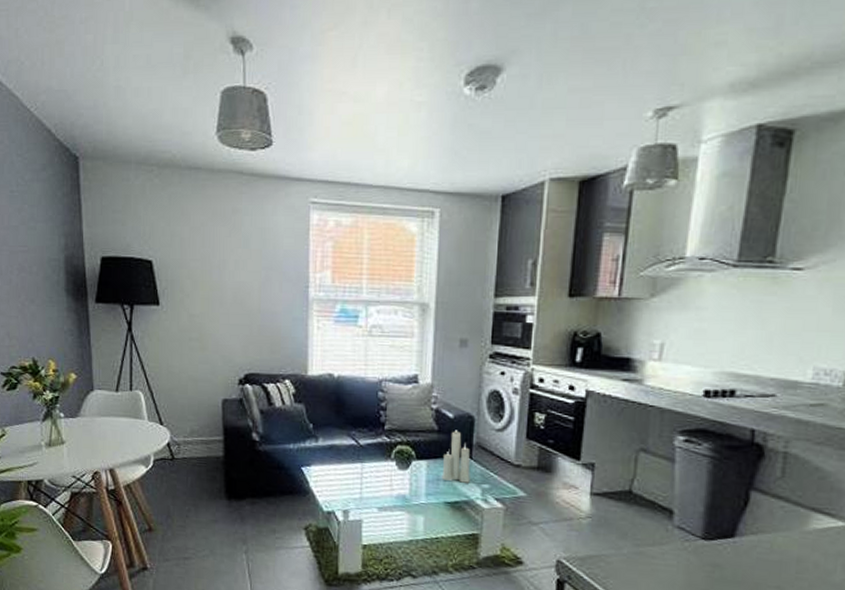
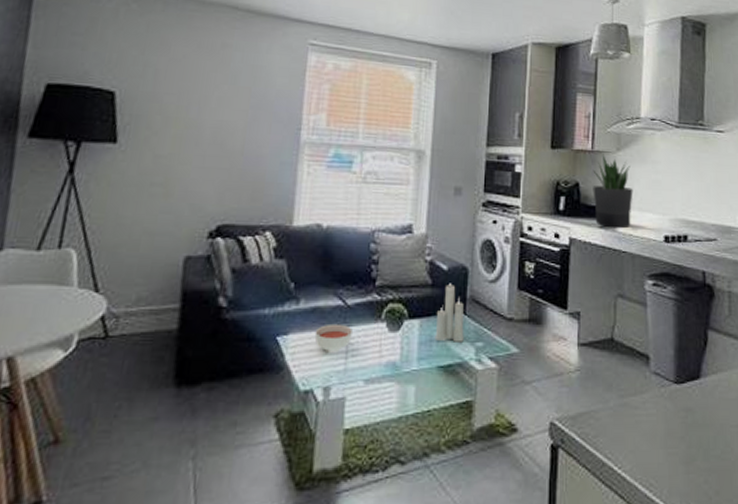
bowl: none [333,459,365,484] -> present [314,323,352,353]
planter: none [617,301,668,382] -> present [593,154,633,229]

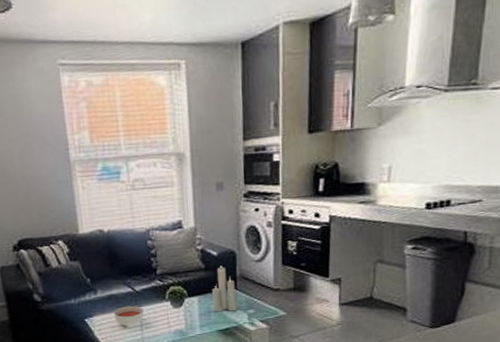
planter: present [593,154,633,229] -> none [352,131,395,202]

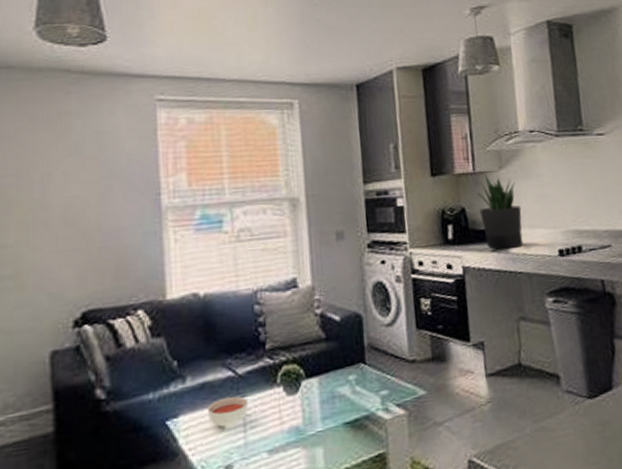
candle: present [211,266,237,312] -> none [334,333,368,397]
planter: none [352,131,395,202] -> present [477,174,524,250]

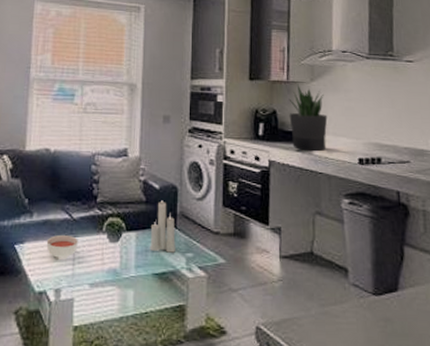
candle: none [334,333,368,397] -> present [149,200,176,253]

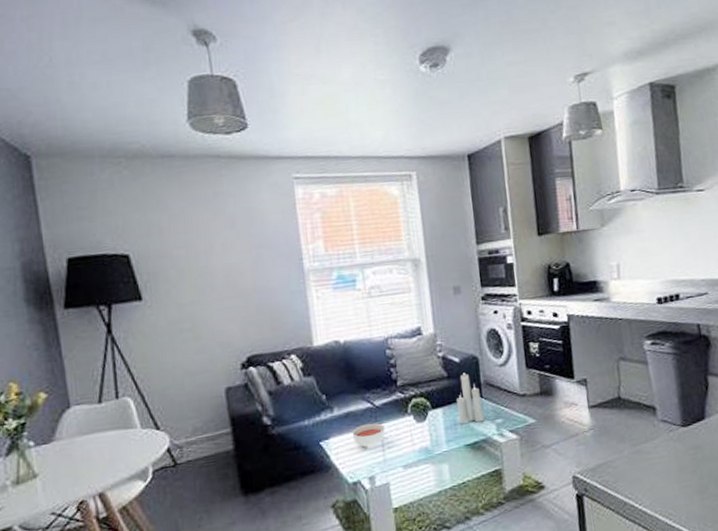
planter: present [289,84,328,152] -> none [581,232,624,300]

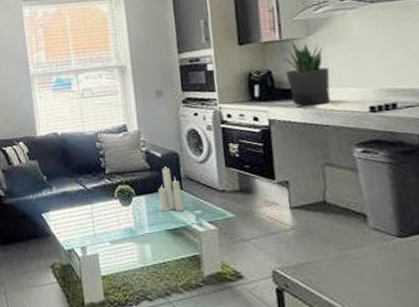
bowl: present [352,422,385,449] -> none [67,202,95,223]
planter: none [581,232,624,300] -> present [283,41,331,106]

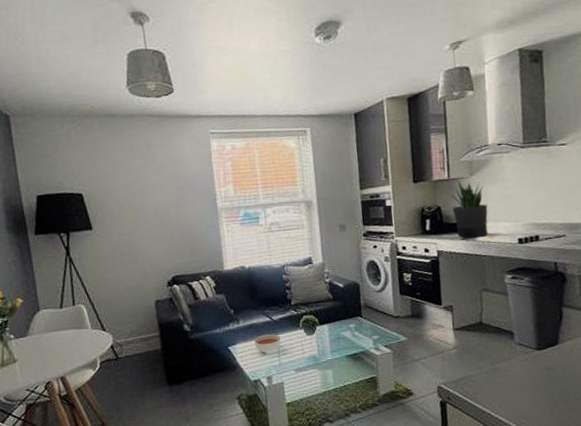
bowl: none [67,202,95,223] -> present [254,333,281,354]
candle: present [157,166,184,212] -> none [339,296,363,338]

